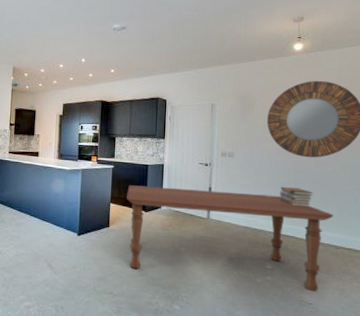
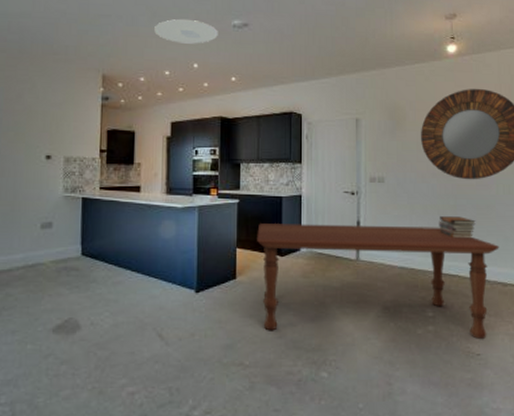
ceiling light: none [53,24,102,43] -> present [154,19,218,44]

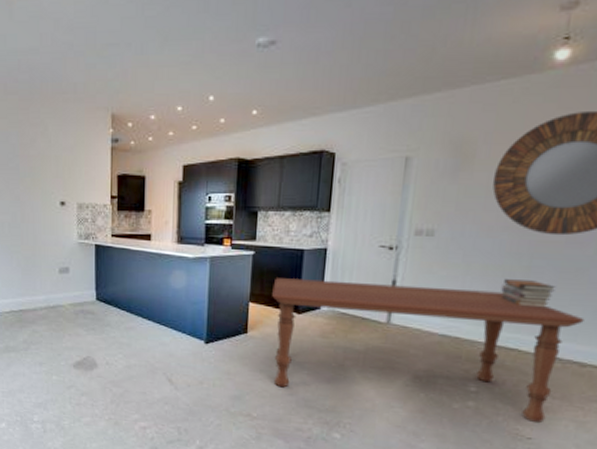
ceiling light: present [154,19,218,44] -> none [166,42,239,72]

